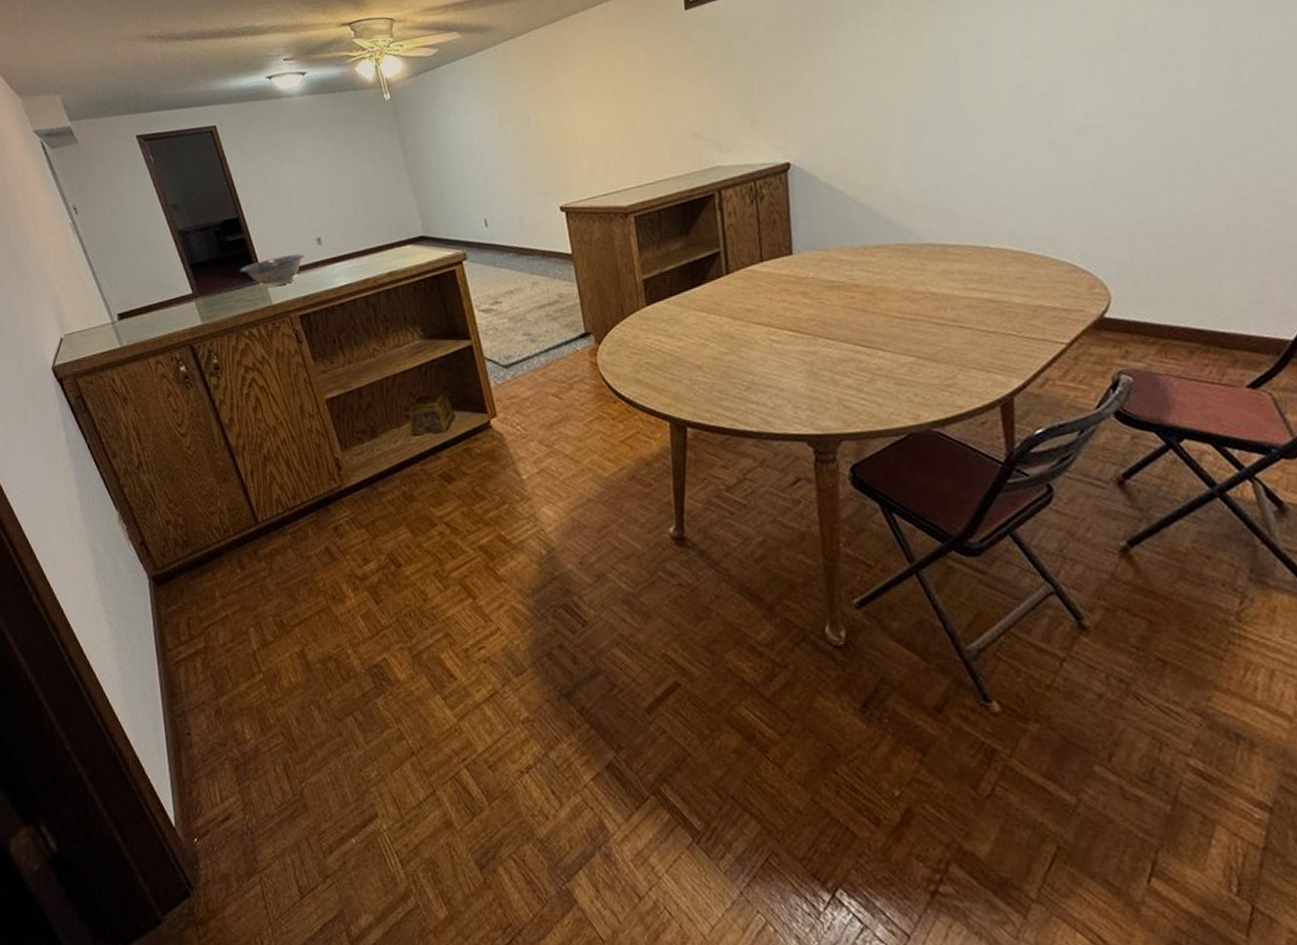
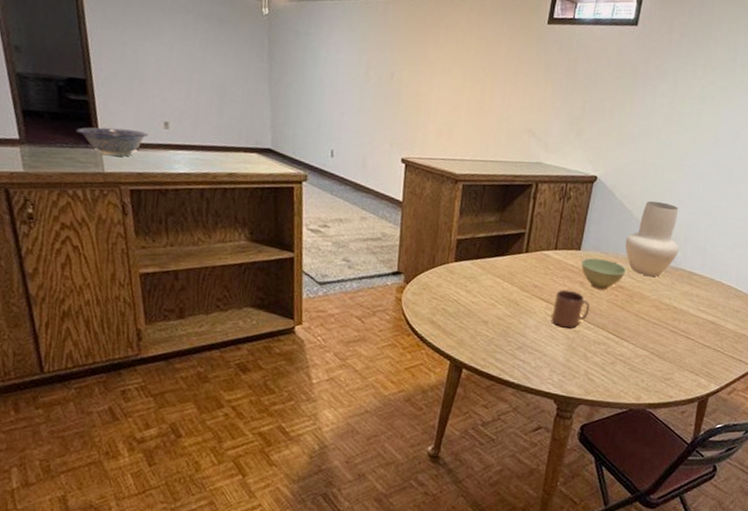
decorative box: present [408,392,456,436] -> none [217,290,265,329]
mug: none [776,304,823,352] -> present [551,289,590,329]
bowl: none [796,257,858,297] -> present [580,258,627,291]
vase: none [845,169,920,265] -> present [625,200,679,277]

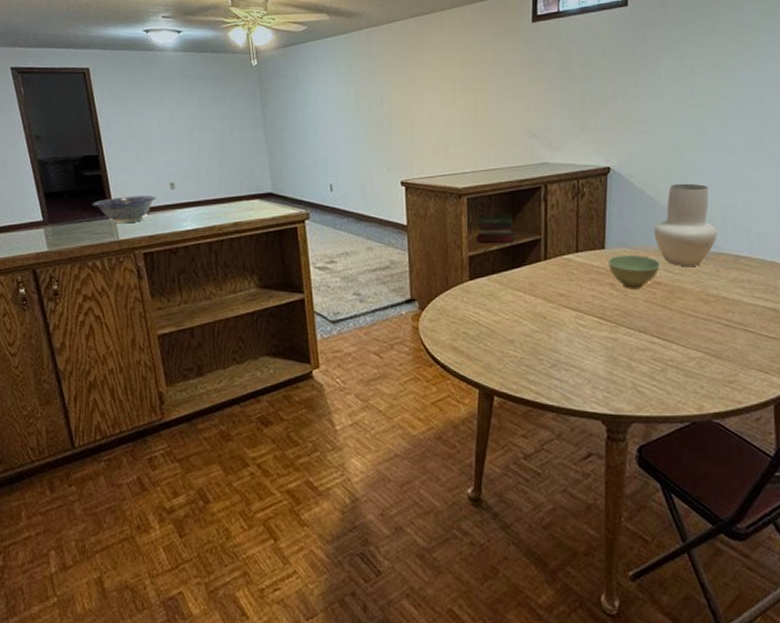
books: none [465,201,503,232] -> present [476,214,513,243]
mug: present [551,289,590,329] -> none [584,294,626,337]

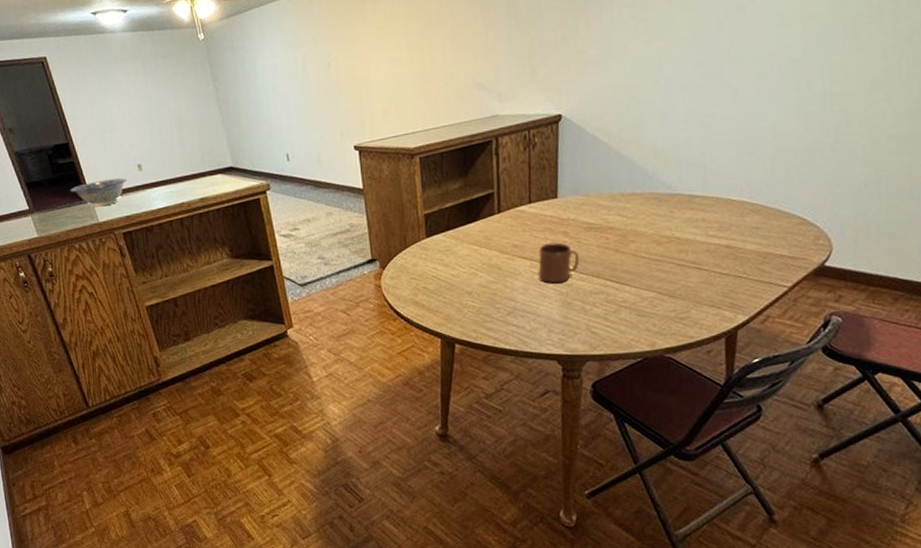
books: present [476,214,513,243] -> none [430,170,467,201]
mug: none [584,294,626,337] -> present [538,242,580,284]
bowl: present [607,254,661,289] -> none [560,202,614,236]
vase: present [653,183,718,266] -> none [606,124,672,210]

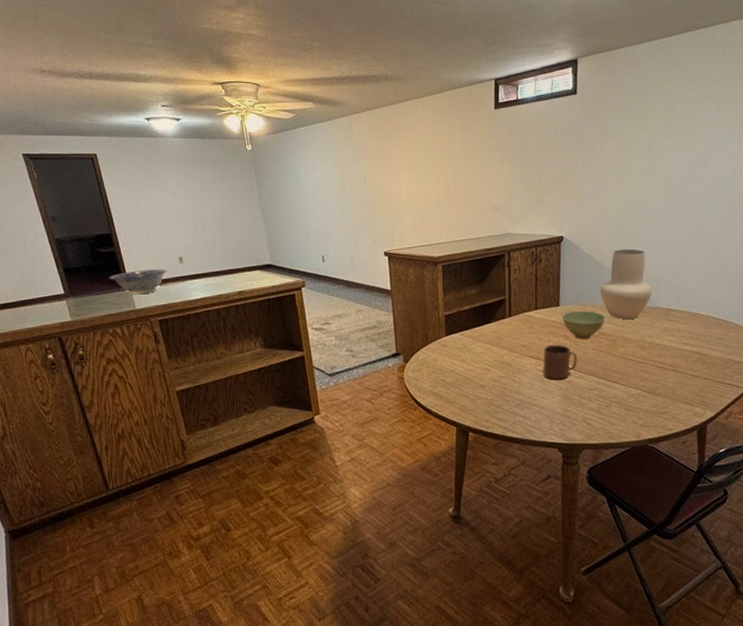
bowl: none [560,202,614,236] -> present [561,310,606,340]
vase: none [606,124,672,210] -> present [600,249,653,319]

